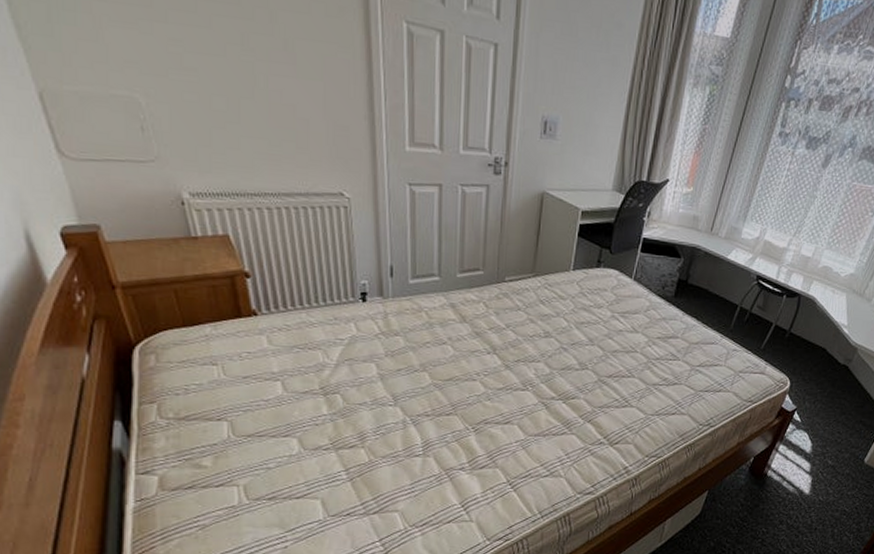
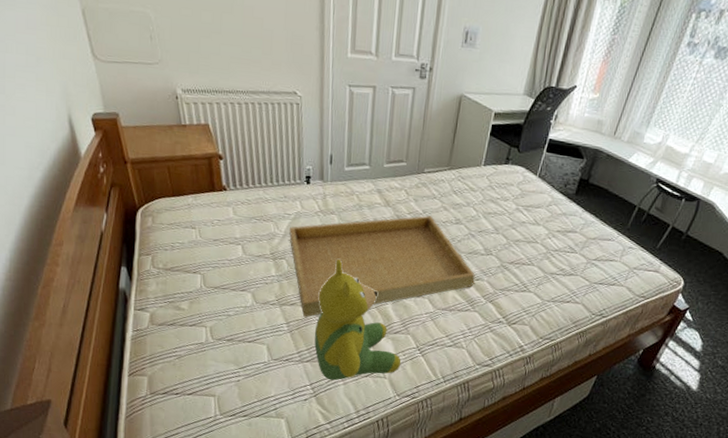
tray: none [343,330,570,461] -> present [289,215,475,317]
teddy bear: none [381,389,490,532] -> present [314,259,401,381]

